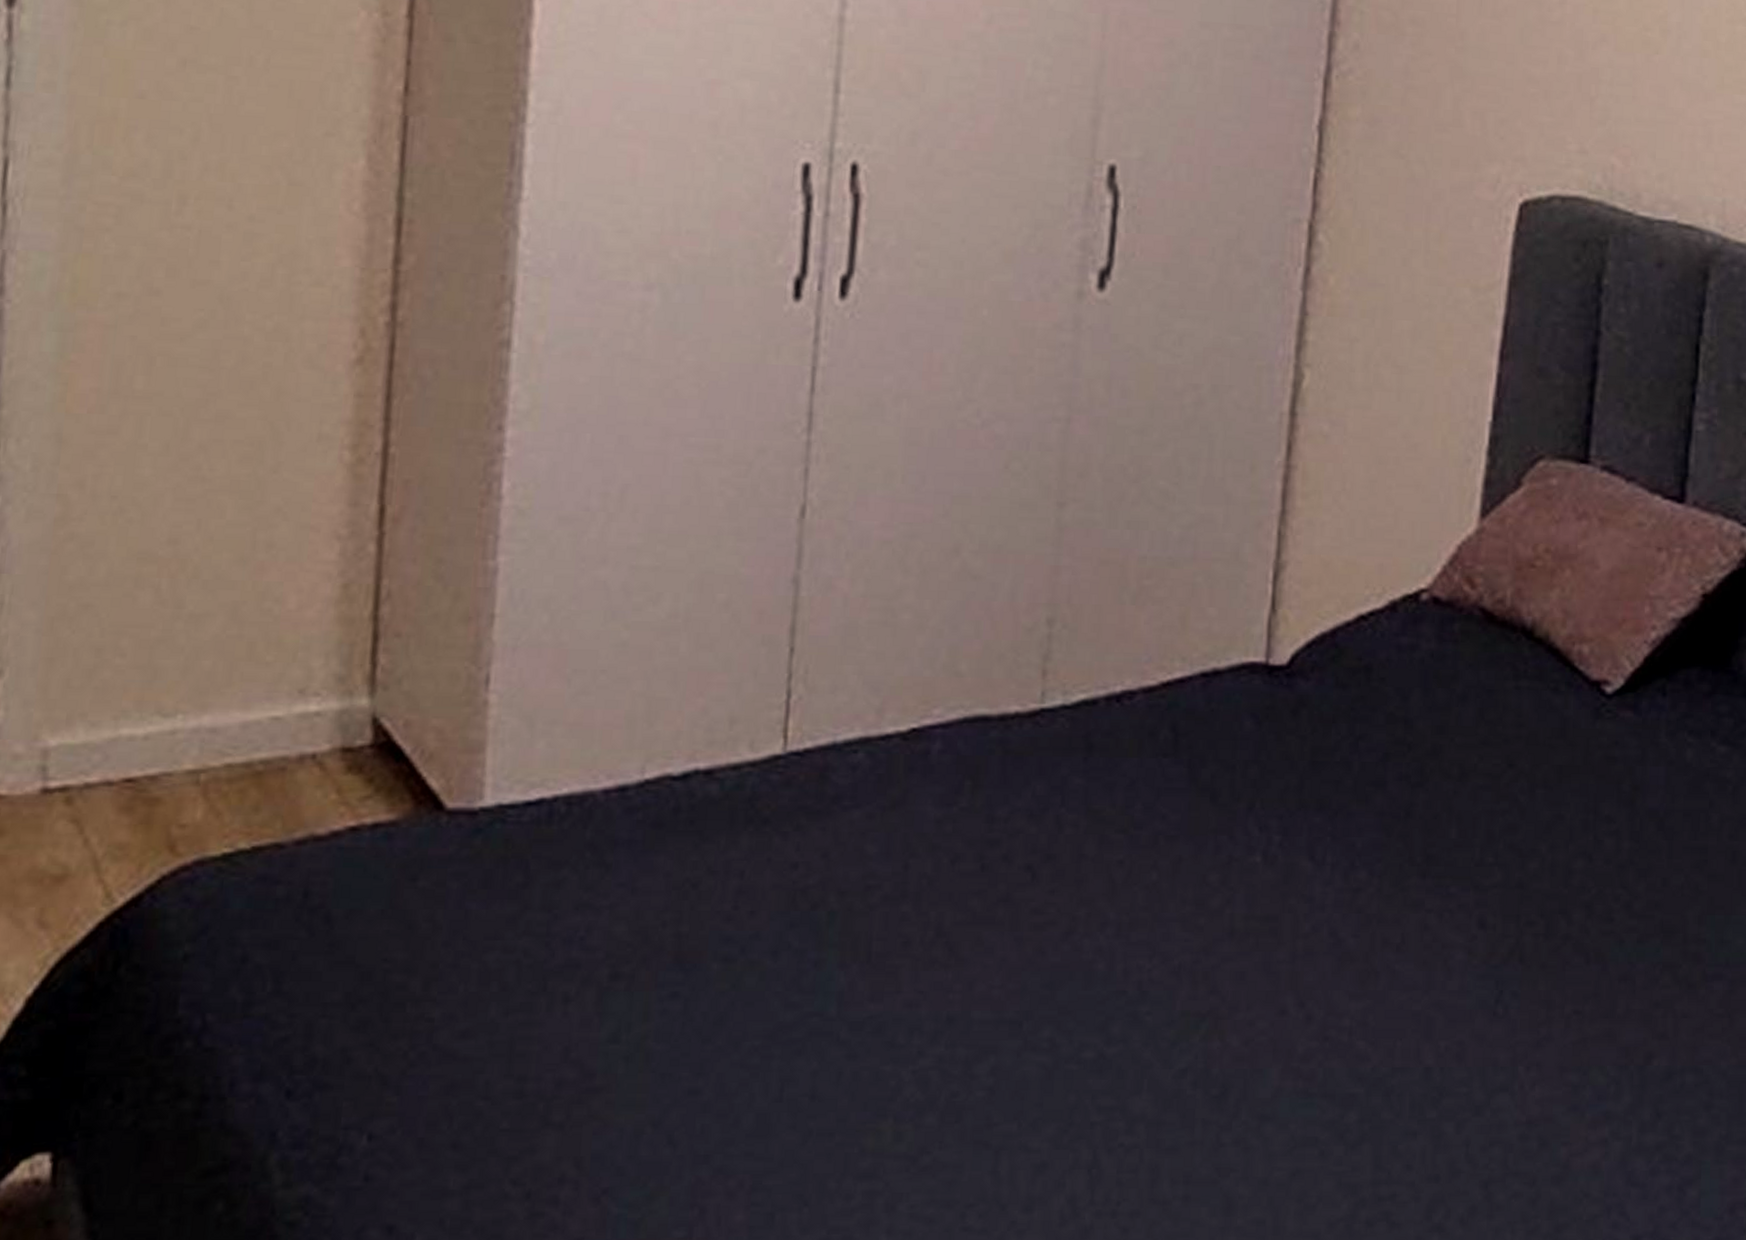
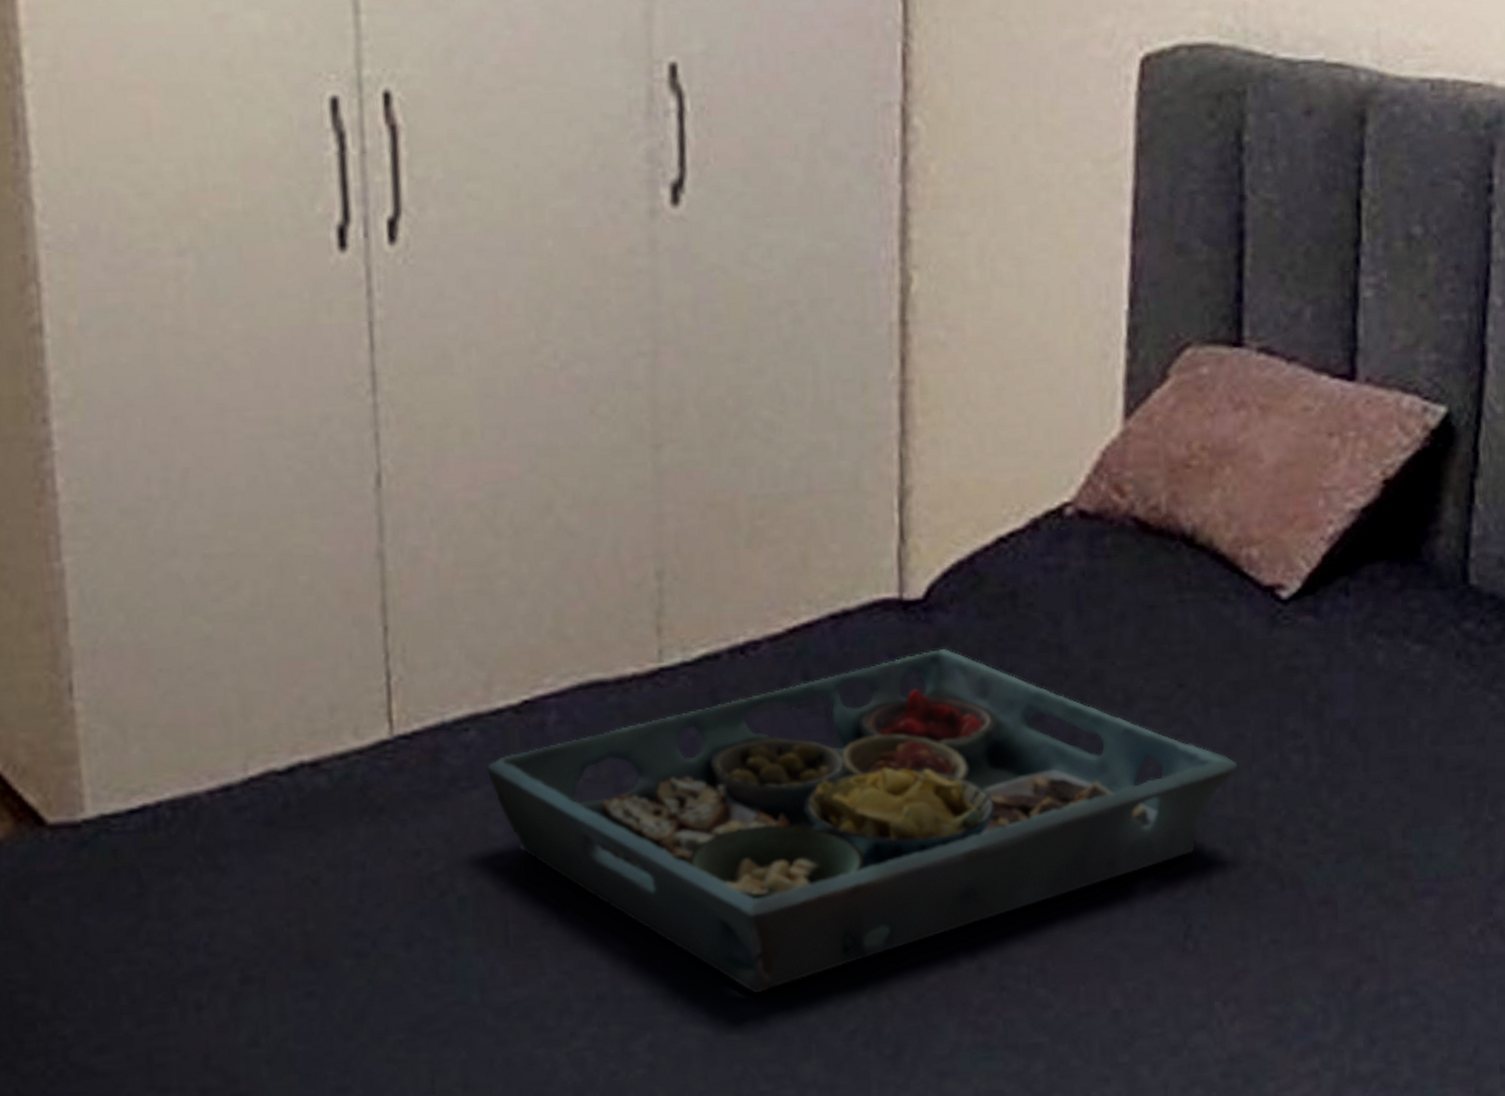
serving tray: none [868,712,1557,1026] -> present [485,648,1239,994]

